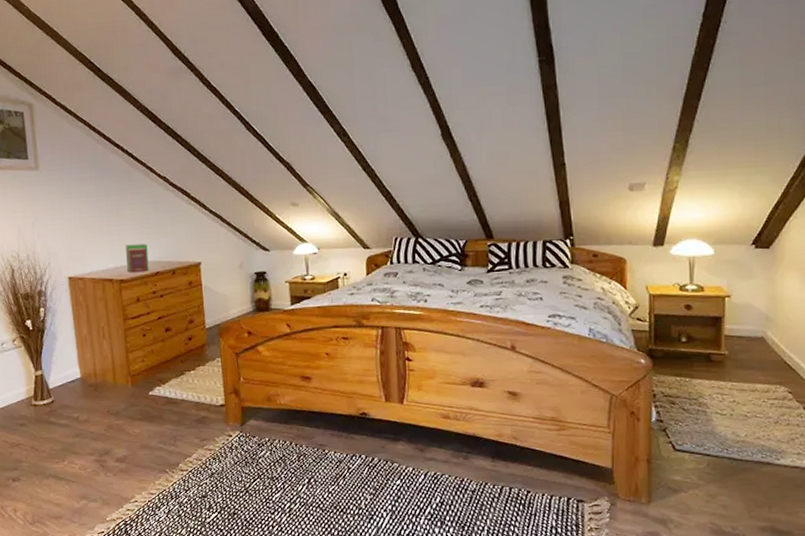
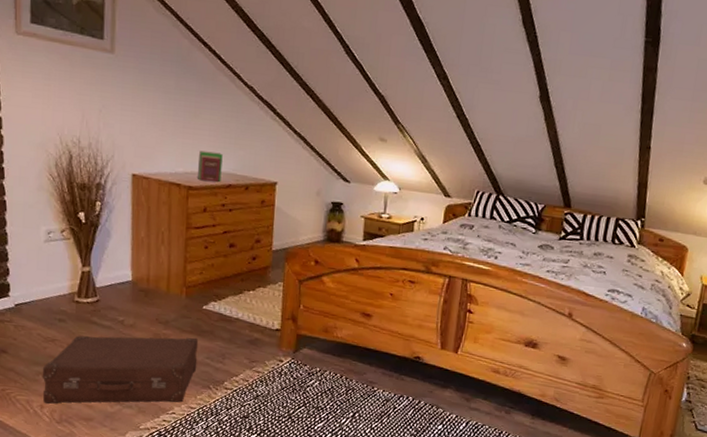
suitcase: none [11,424,152,506] -> present [42,335,199,404]

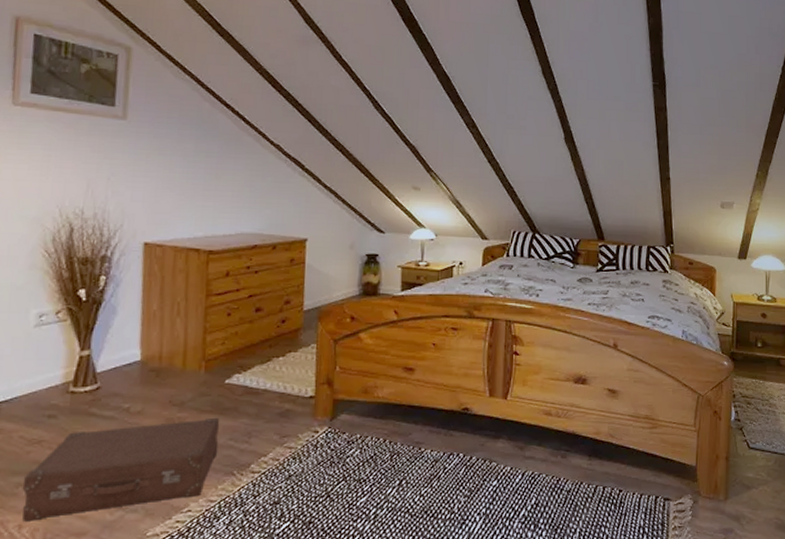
books: present [197,150,223,183] -> none [218,212,247,244]

